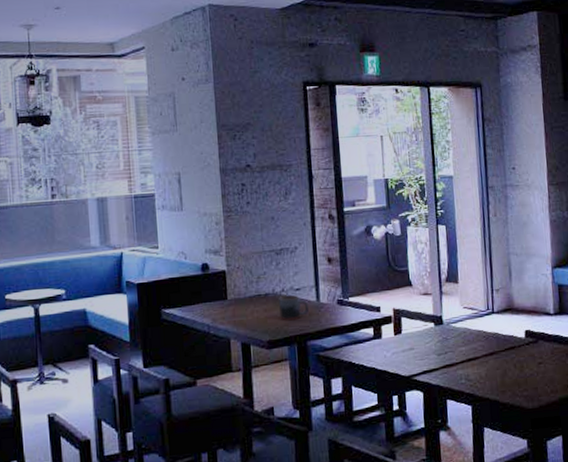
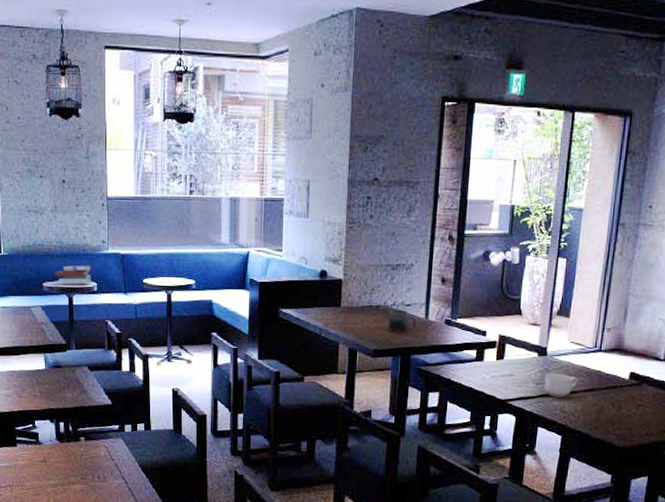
teacup: none [444,341,477,366] -> present [543,373,578,398]

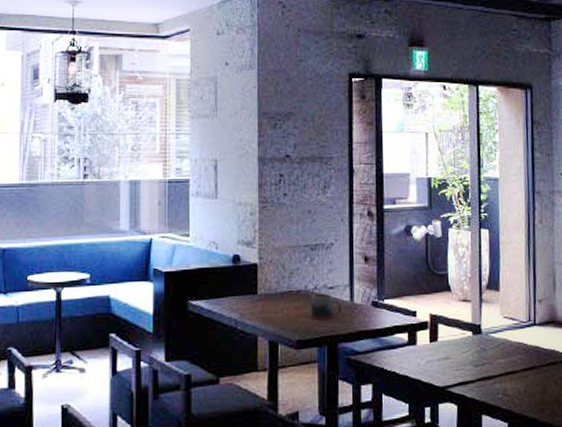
teacup: present [543,373,578,398] -> none [482,353,517,379]

